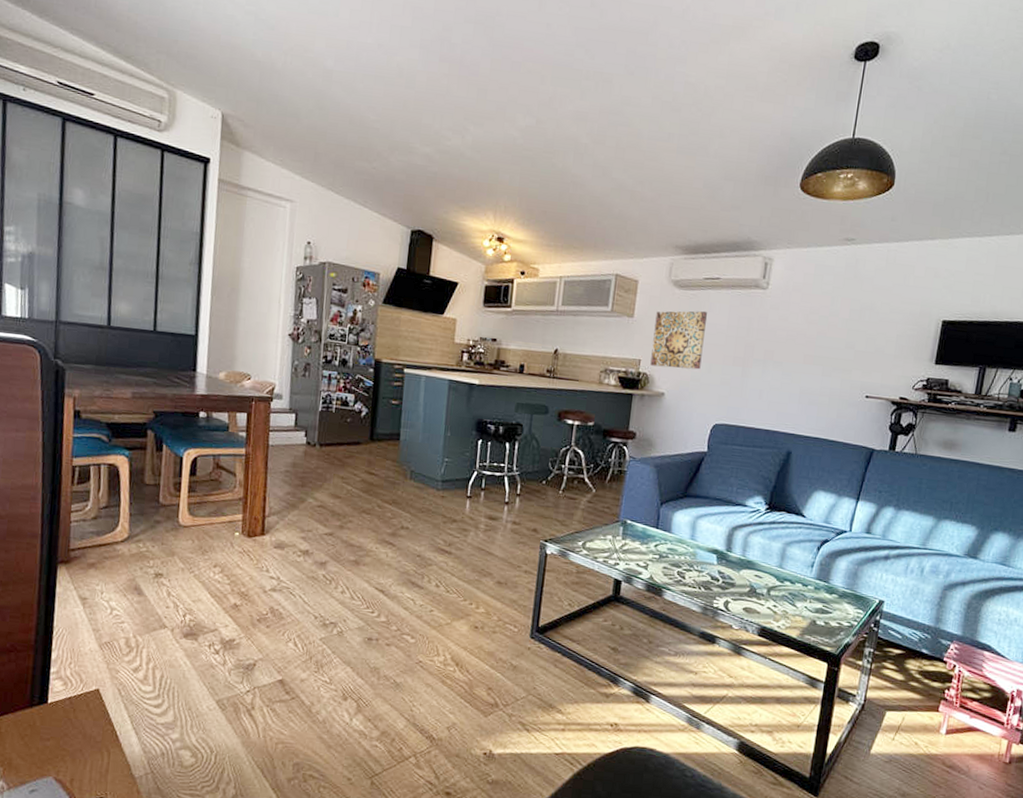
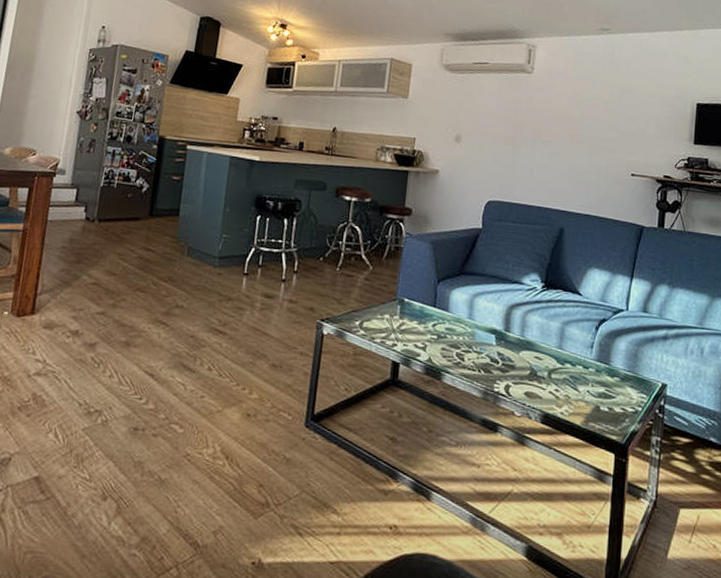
wall art: present [650,311,707,370] -> none [425,92,477,148]

